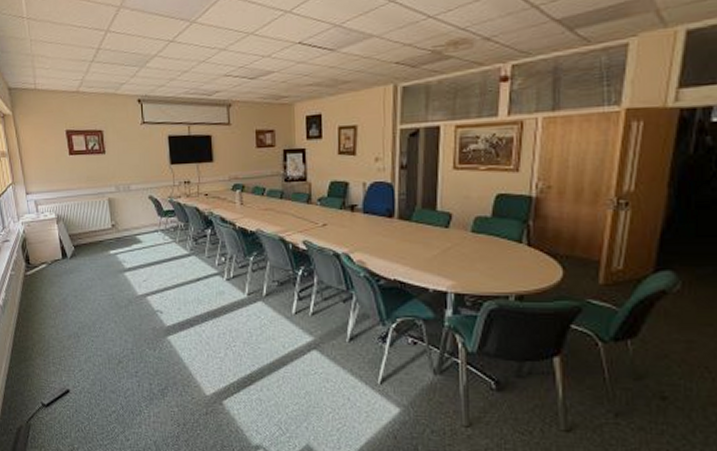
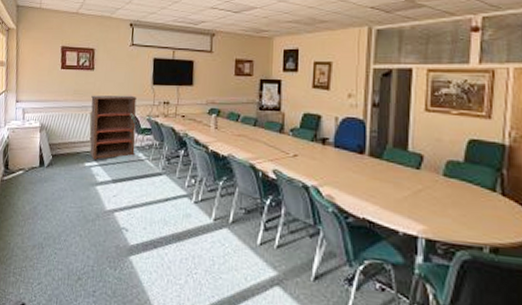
bookshelf: none [106,177,160,247] -> present [90,95,137,160]

